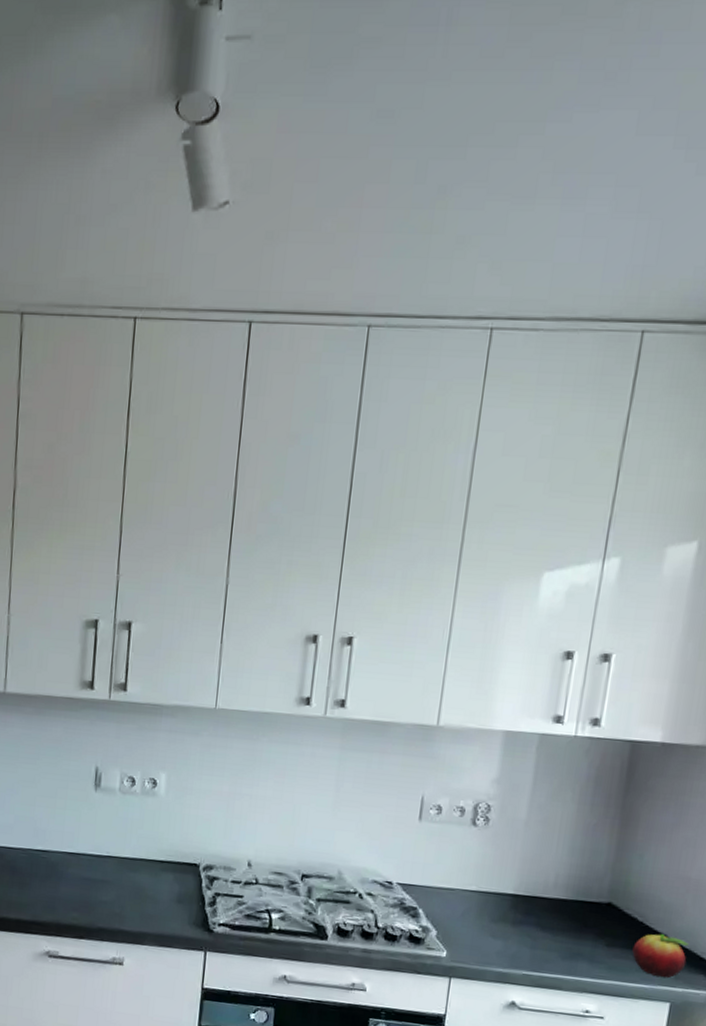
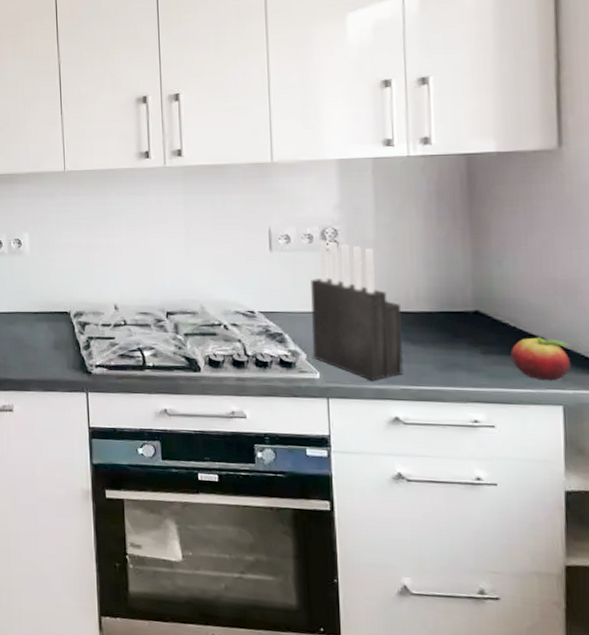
knife block: none [443,814,539,965] -> present [311,240,404,382]

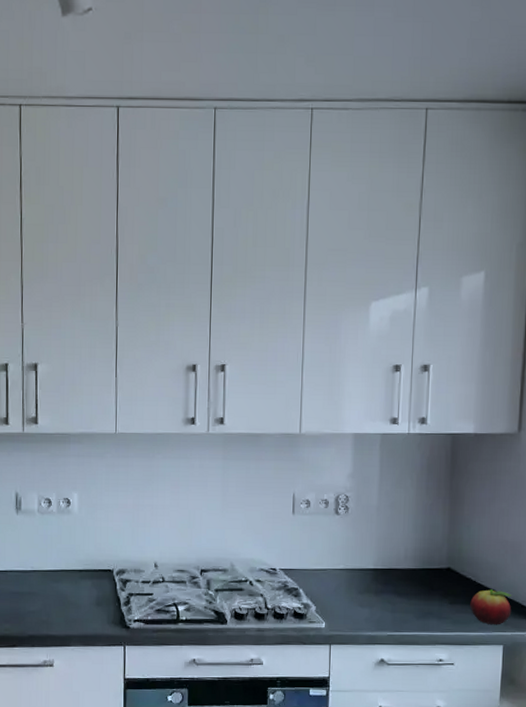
knife block: present [311,240,404,382] -> none [321,505,393,629]

